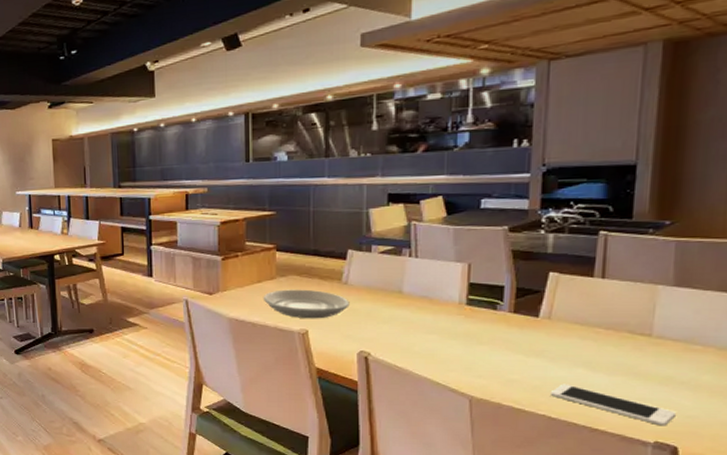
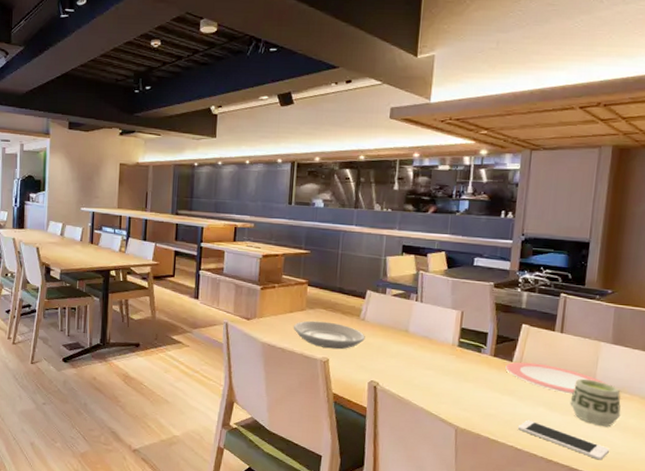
plate: none [530,316,669,351] -> present [505,362,607,395]
cup: none [619,331,690,386] -> present [570,378,621,426]

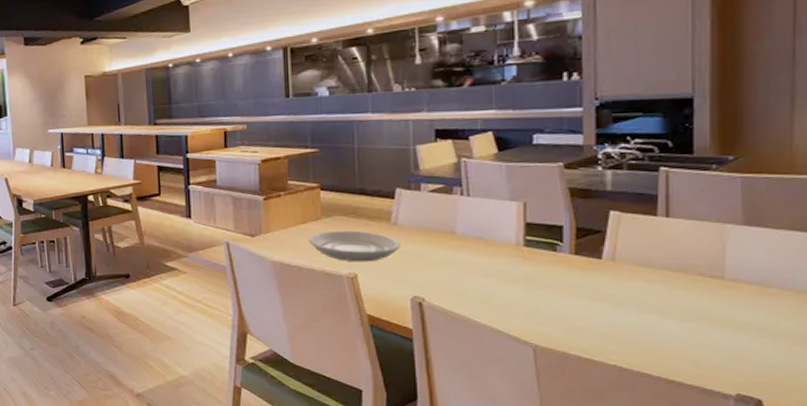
plate: present [505,362,607,395] -> none [593,258,743,295]
cell phone: present [517,420,609,460] -> none [619,331,757,377]
cup: present [570,378,621,426] -> none [691,273,768,332]

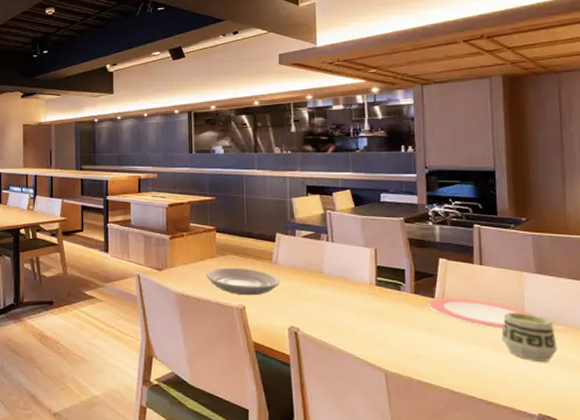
plate: none [593,258,743,295] -> present [428,298,538,329]
cup: none [691,273,768,332] -> present [501,312,558,362]

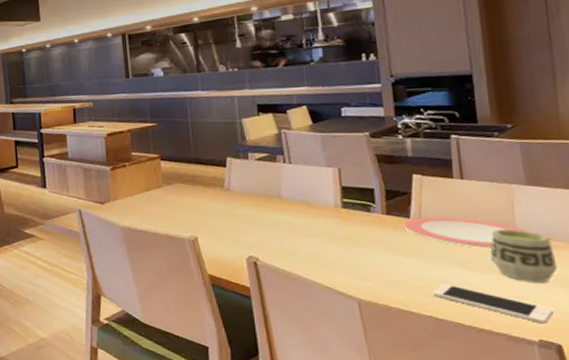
plate: present [205,267,280,296] -> none [152,196,234,226]
cell phone: none [450,359,552,399] -> present [432,283,553,324]

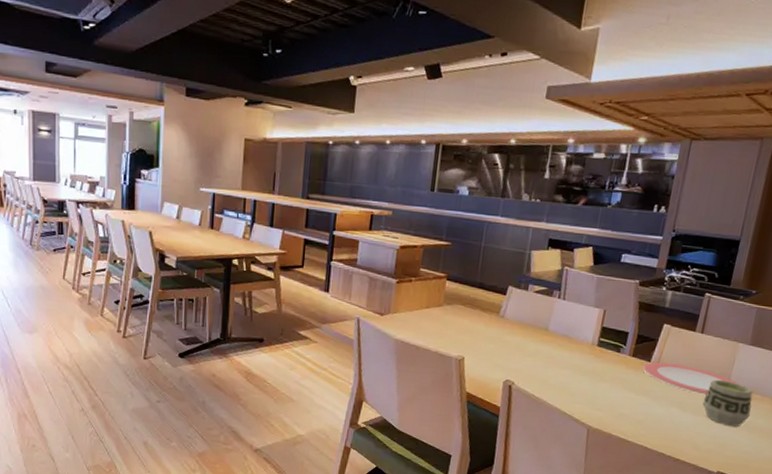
cell phone: present [432,283,553,324] -> none [649,420,735,459]

